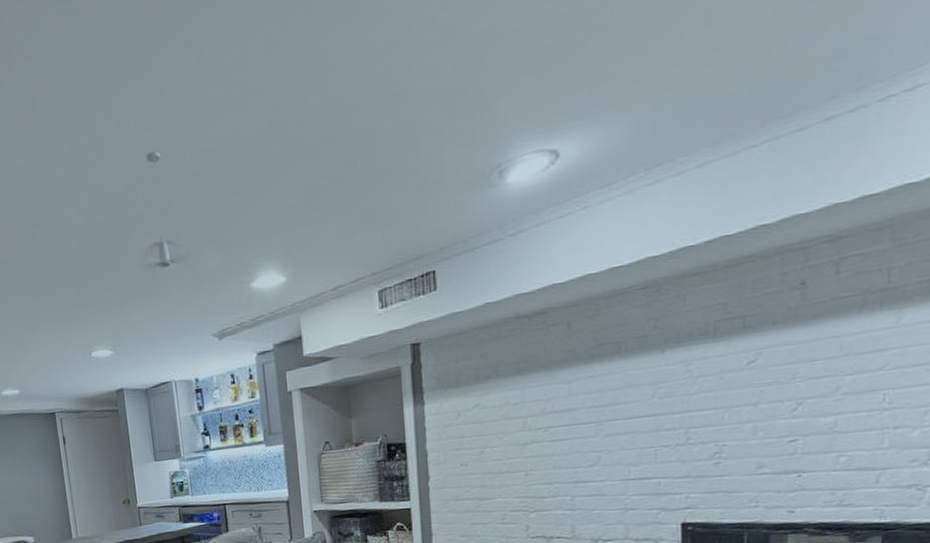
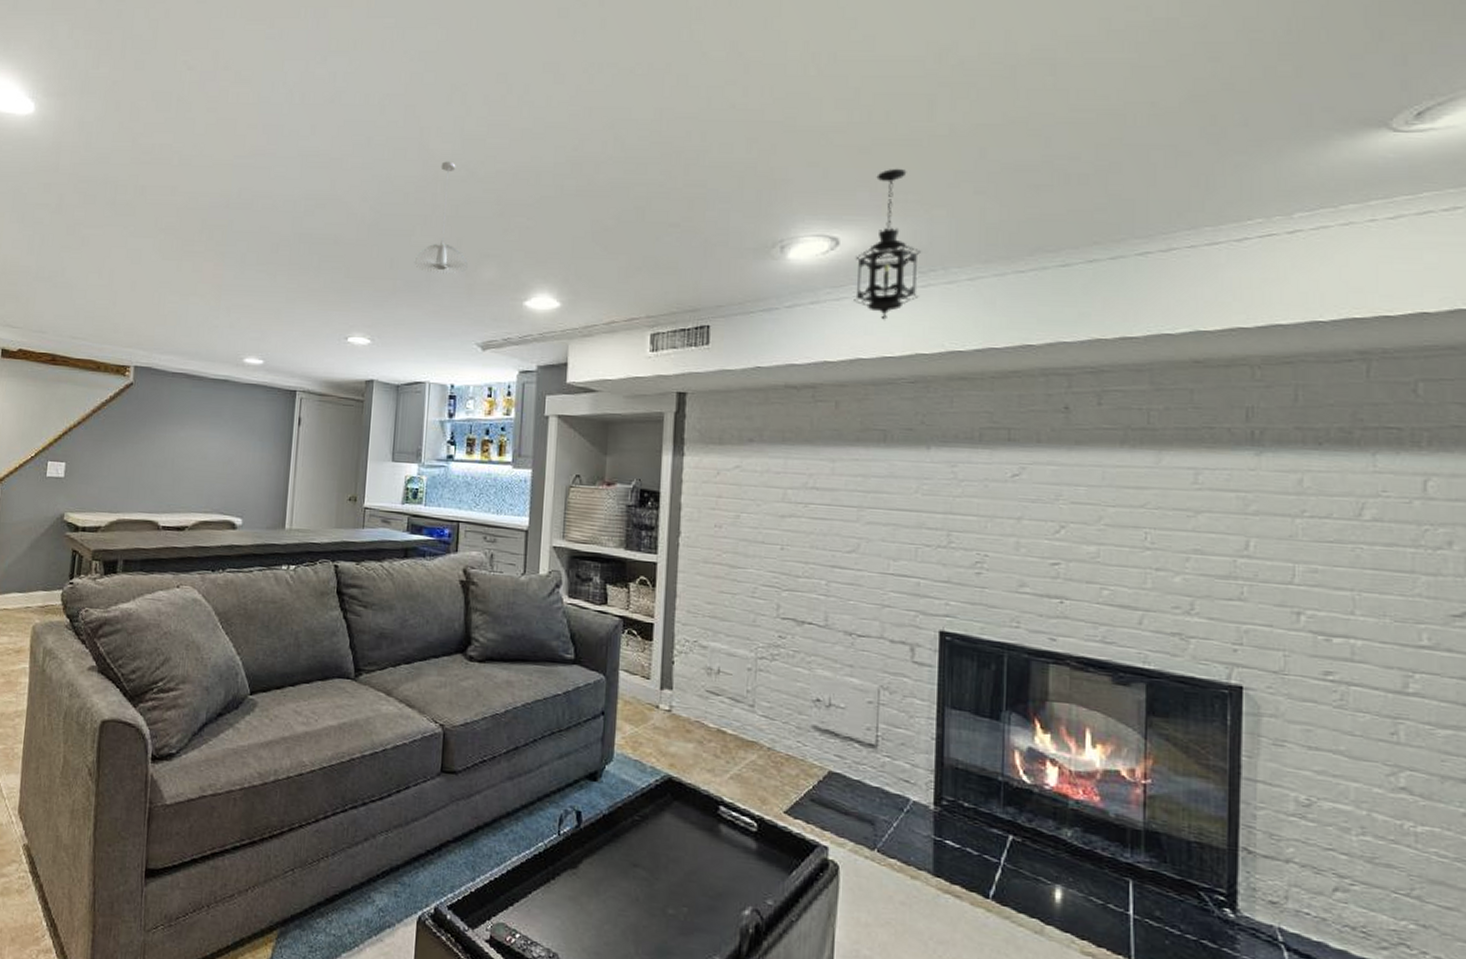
hanging lantern: none [577,56,646,230] -> present [854,168,920,321]

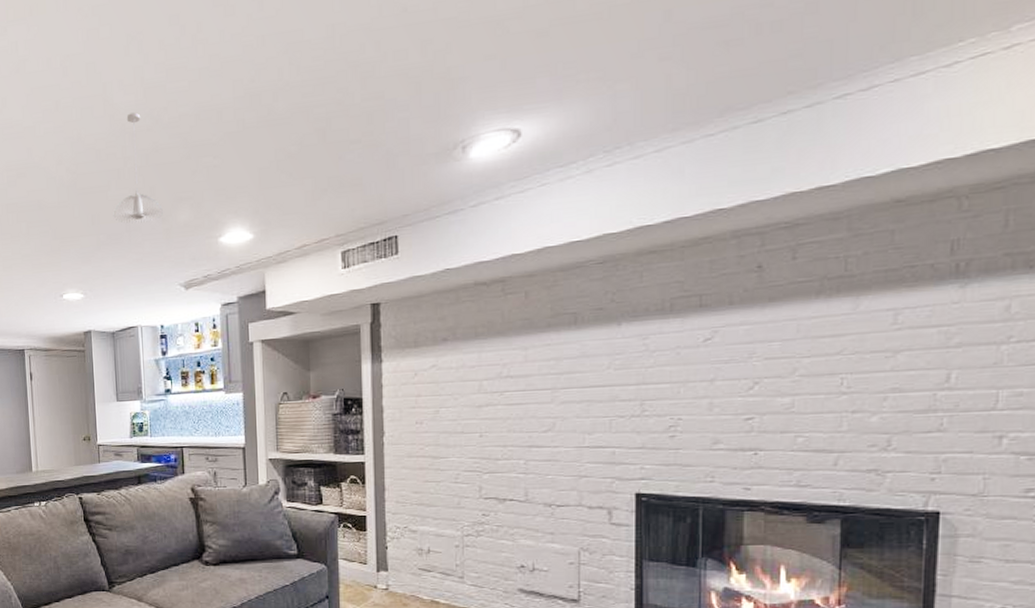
hanging lantern: present [854,168,920,321] -> none [538,46,605,207]

